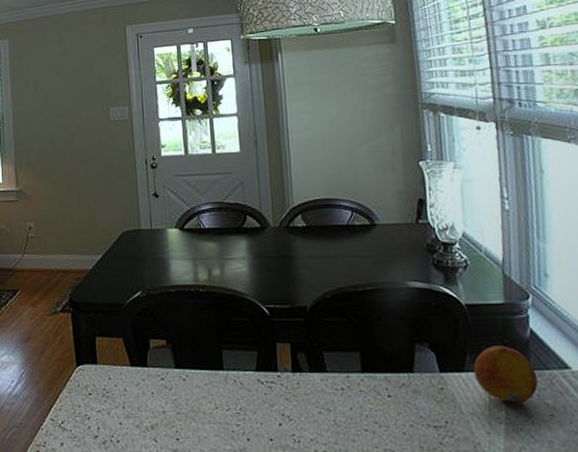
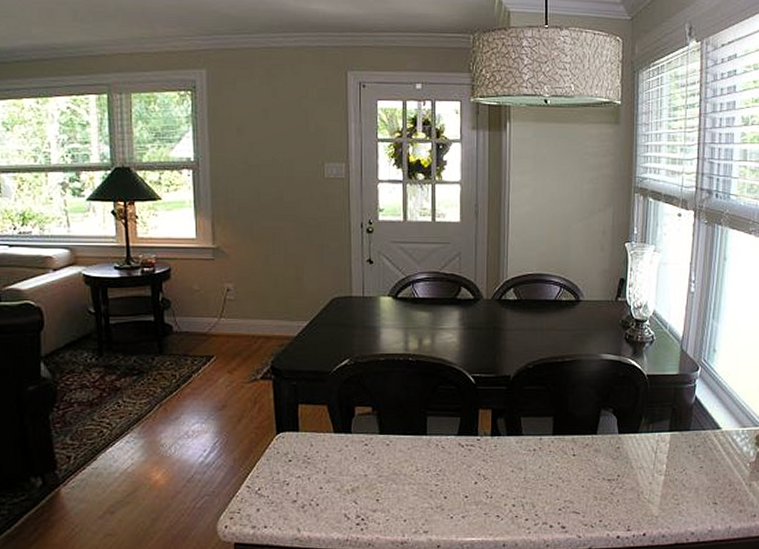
fruit: present [473,346,538,403] -> none [646,411,695,458]

